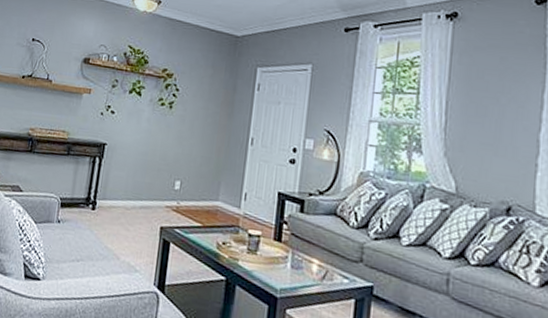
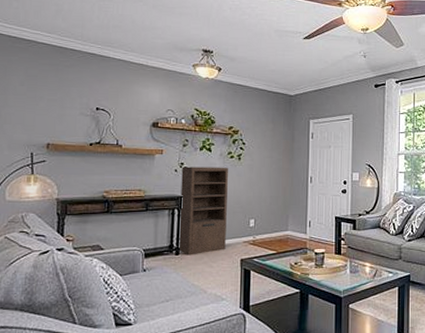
shelving unit: none [95,110,157,213] -> present [178,166,228,256]

